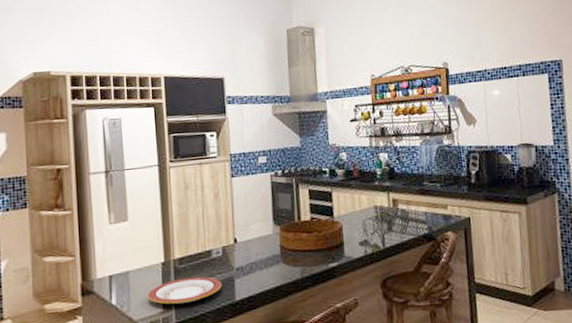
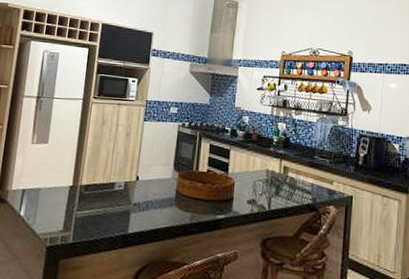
plate: present [148,276,222,305] -> none [52,203,119,227]

